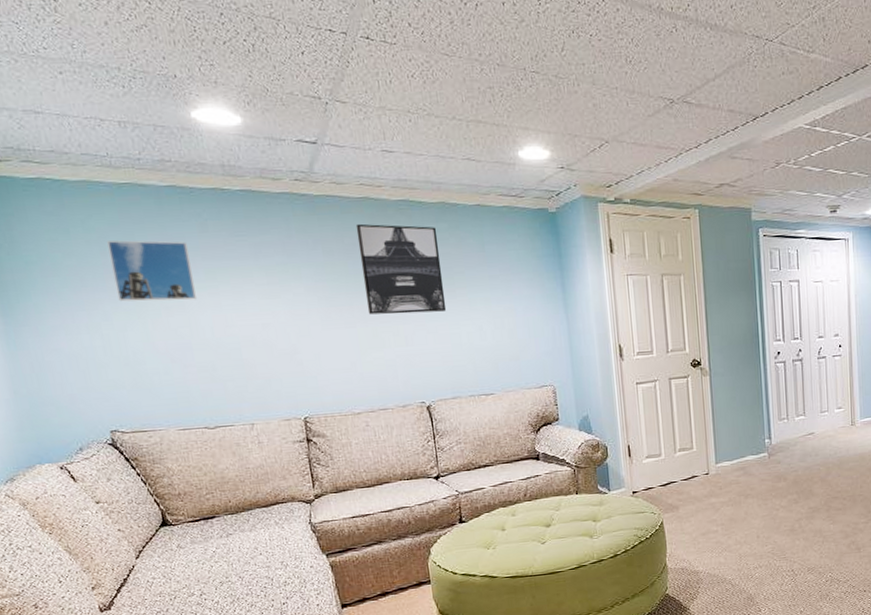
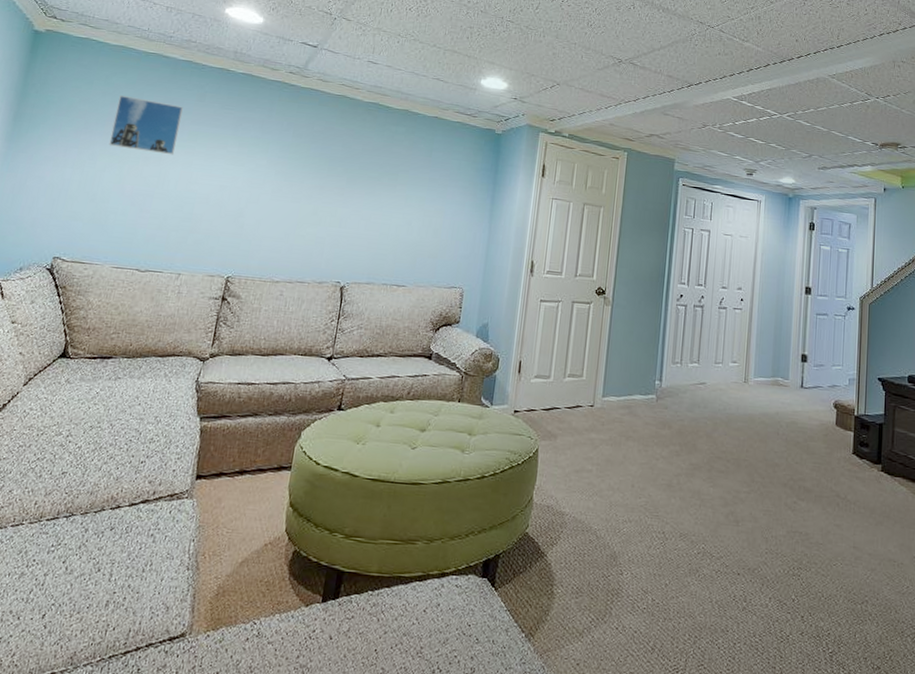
wall art: present [355,223,447,315] -> none [314,115,395,202]

